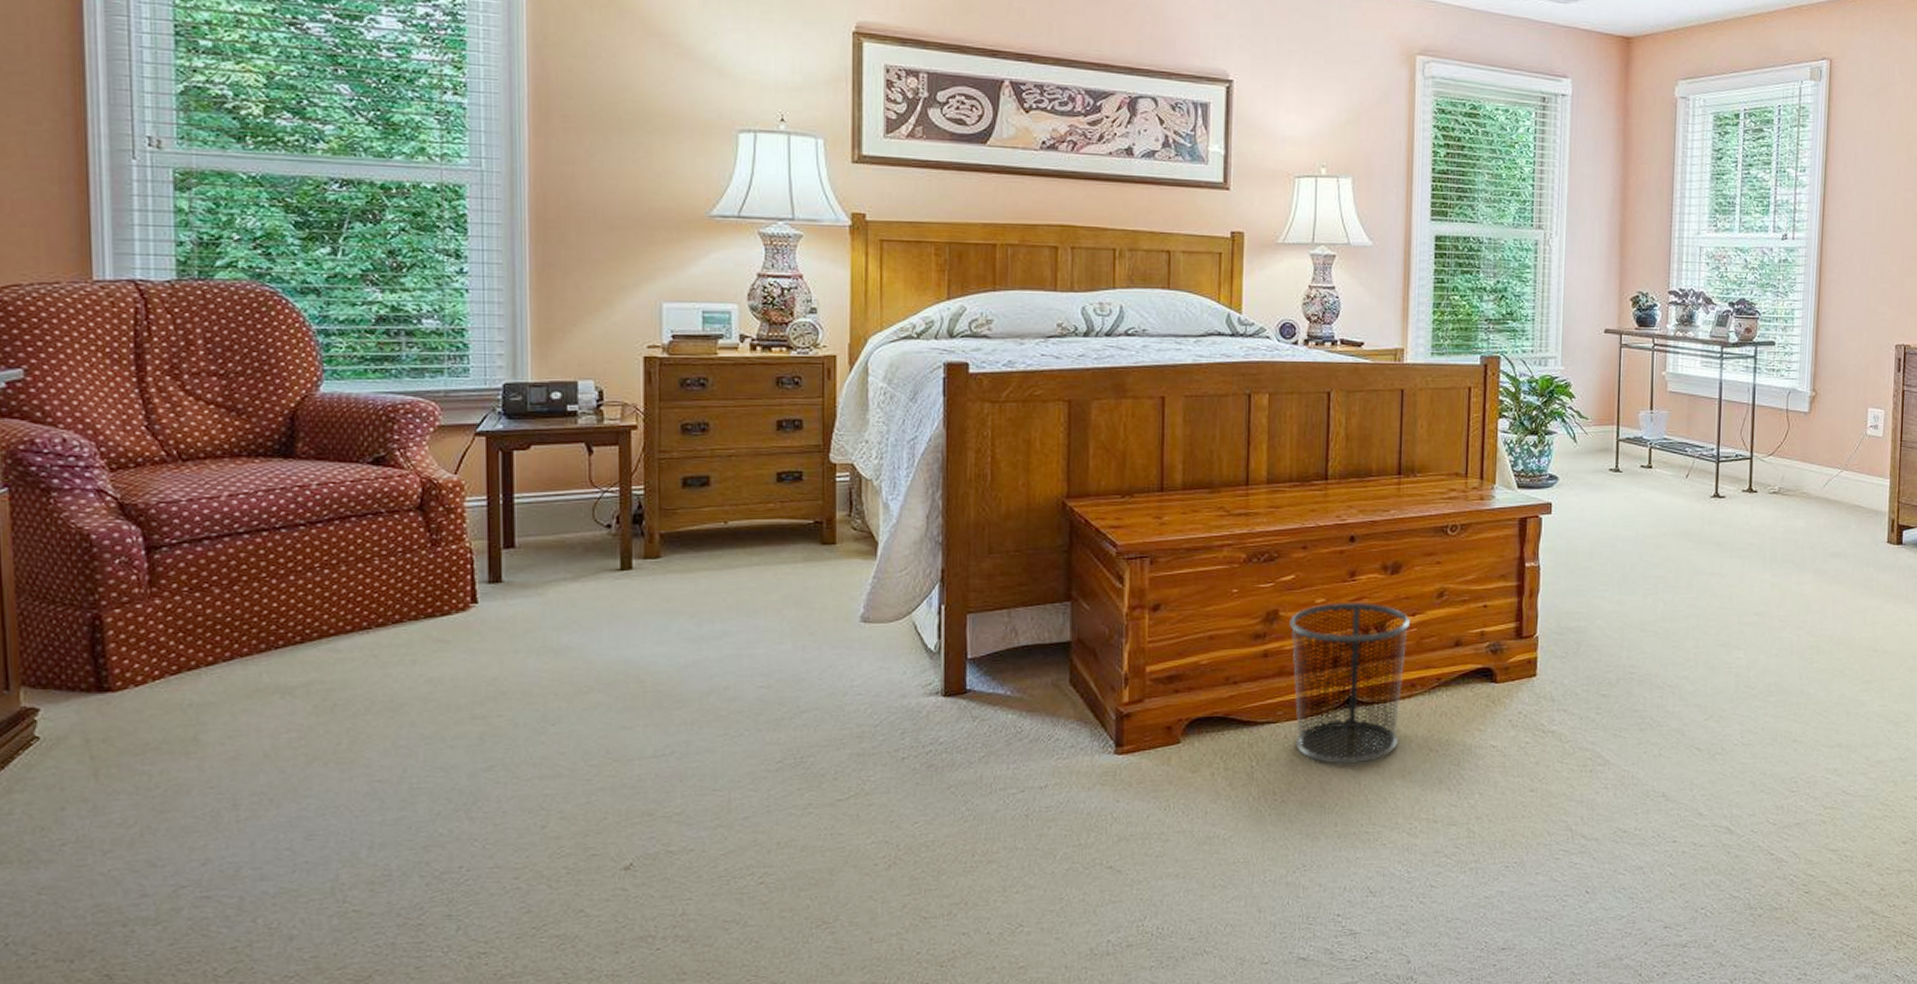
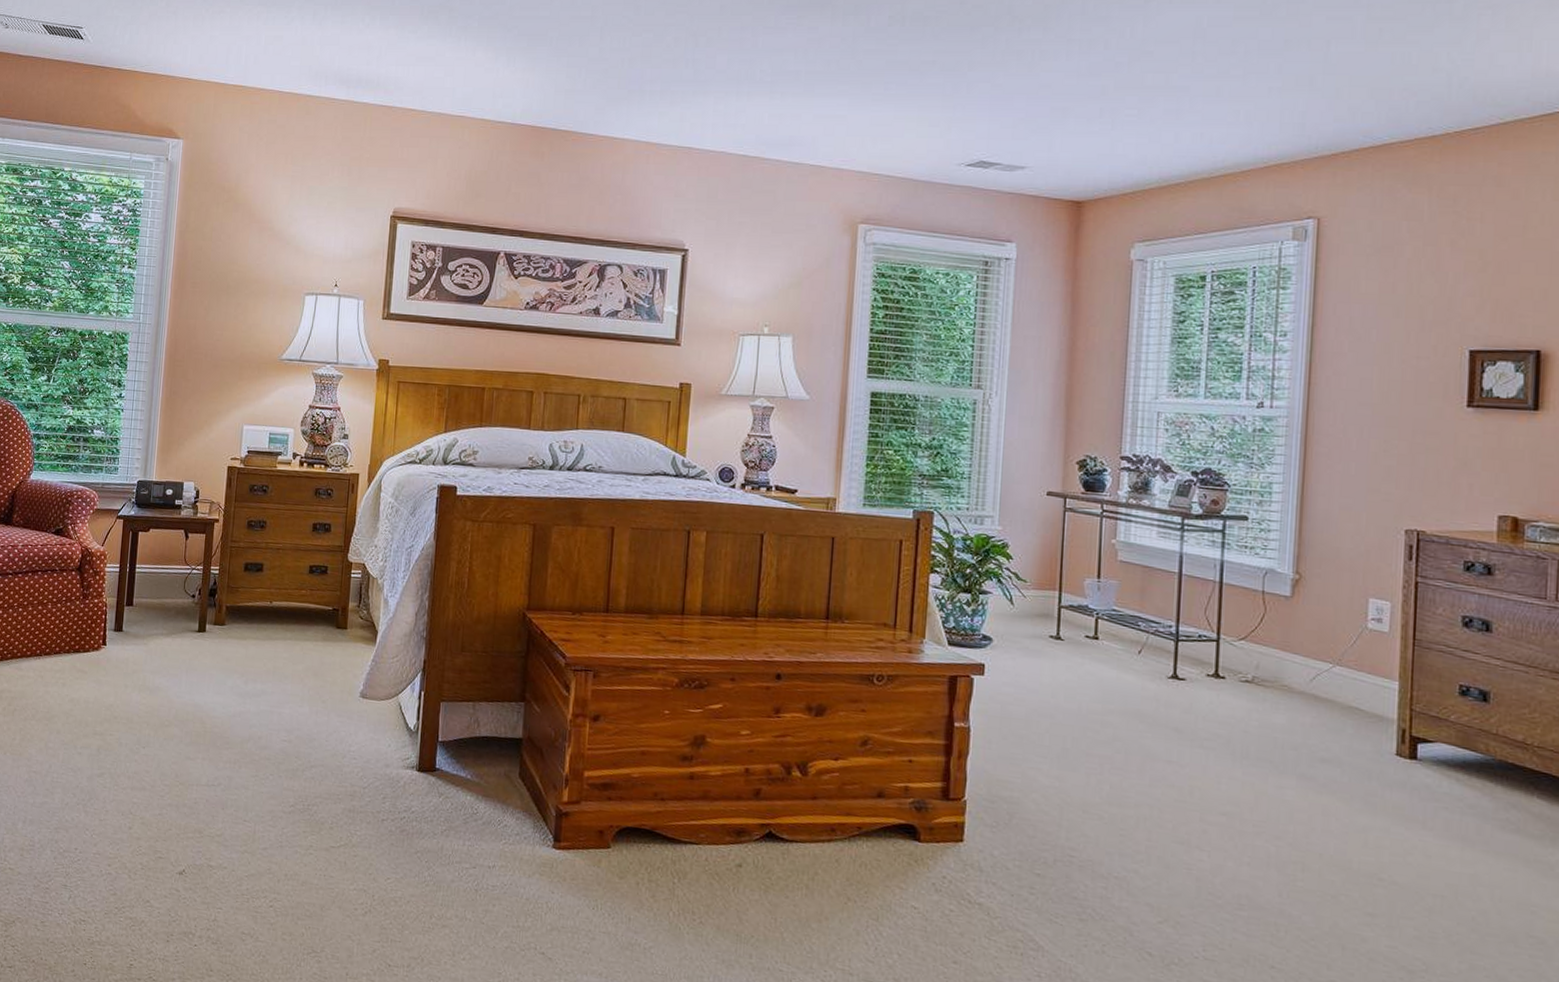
waste bin: present [1289,601,1411,765] -> none [715,736,834,900]

